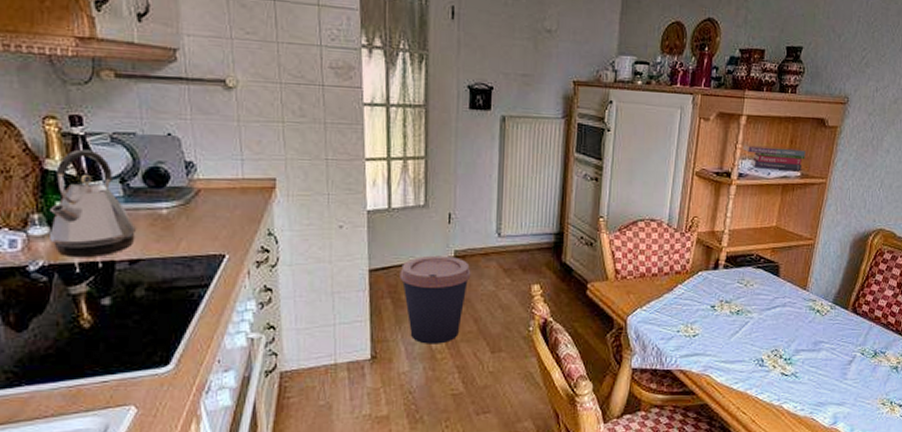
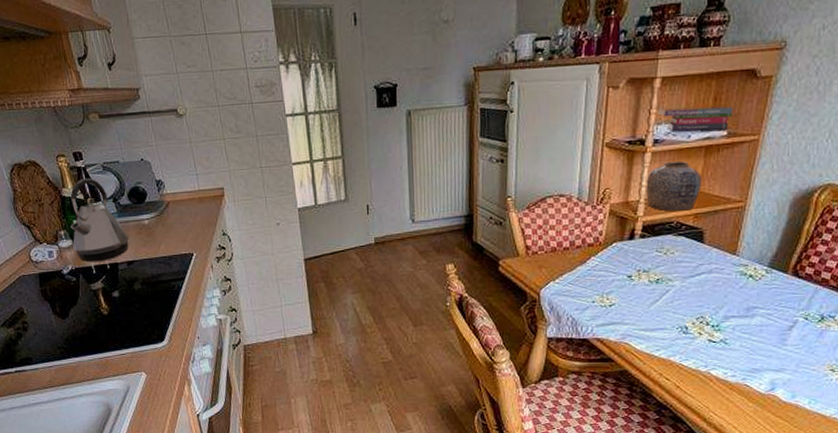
coffee cup: present [399,255,471,344] -> none [329,243,391,320]
decorative jar: none [730,195,779,244] -> present [646,160,702,212]

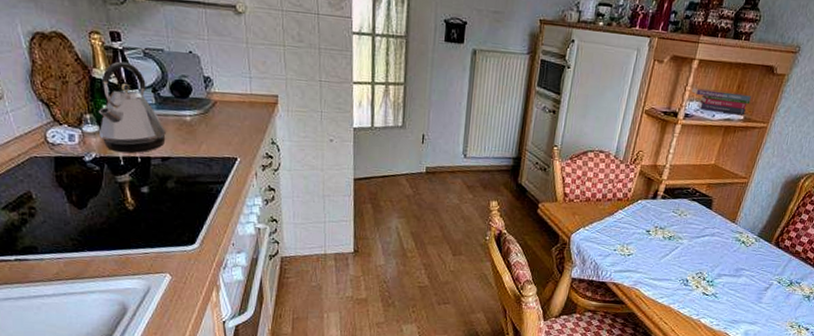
decorative jar: present [646,160,702,212] -> none [671,135,718,180]

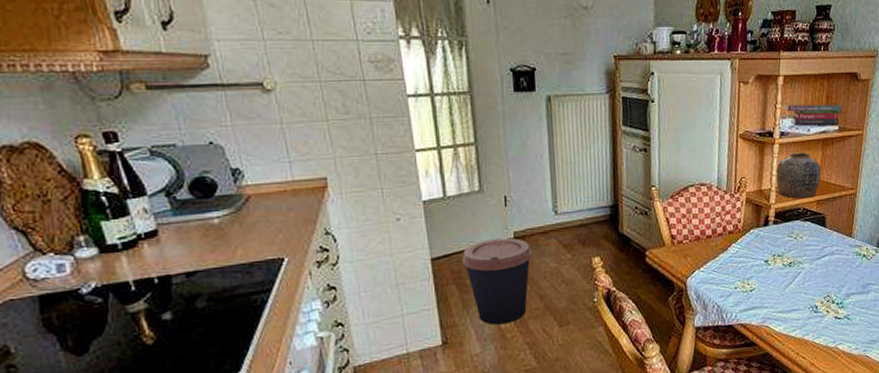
kettle: present [99,61,167,154] -> none [96,165,190,277]
coffee cup: none [379,170,439,245] -> present [462,237,532,325]
decorative jar: none [671,135,718,180] -> present [776,152,821,199]

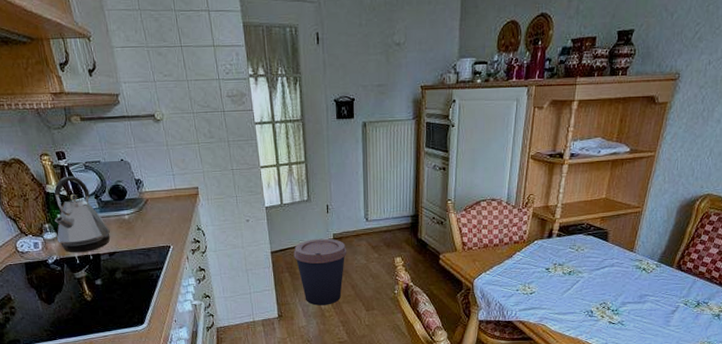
kettle: none [96,165,190,277] -> present [54,176,111,253]
decorative jar: present [776,152,821,199] -> none [562,172,608,215]
books: present [782,103,842,126] -> none [574,126,635,148]

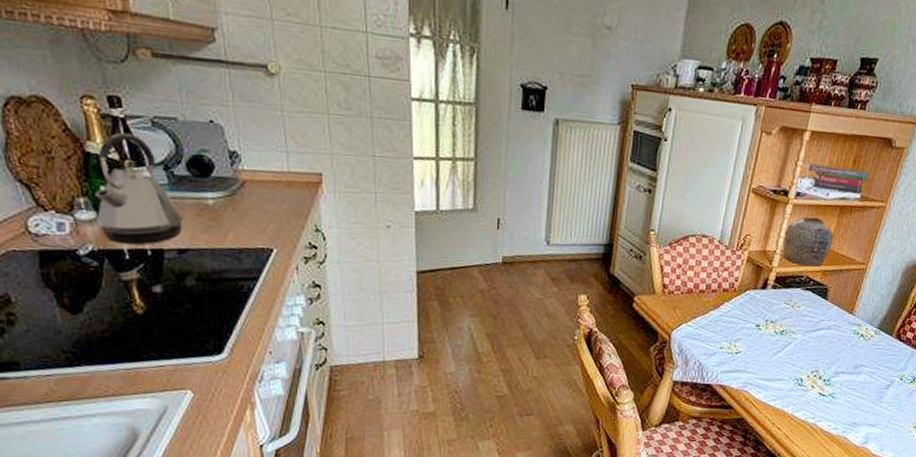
coffee cup: present [293,238,347,306] -> none [447,260,519,348]
decorative jar: none [562,172,608,215] -> present [782,216,834,267]
books: none [574,126,635,148] -> present [803,161,868,194]

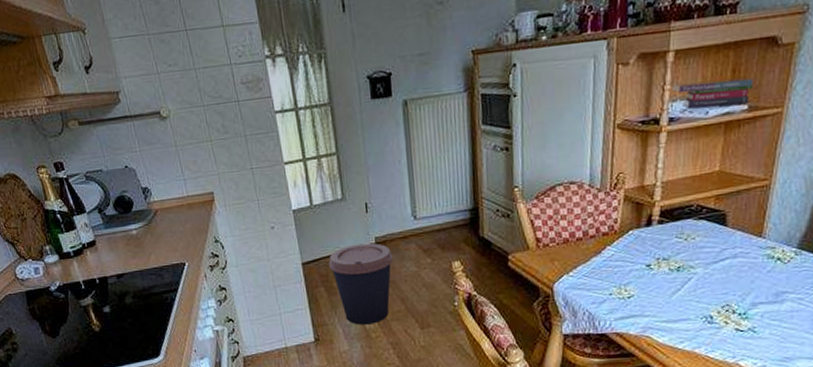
kettle: present [96,132,184,245] -> none [53,188,118,278]
coffee cup: none [447,260,519,348] -> present [328,243,393,325]
decorative jar: present [782,216,834,267] -> none [662,139,722,194]

